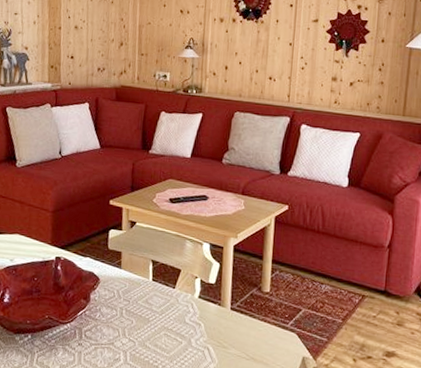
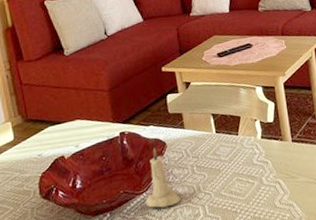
candle: none [68,280,104,344] -> present [145,147,181,208]

